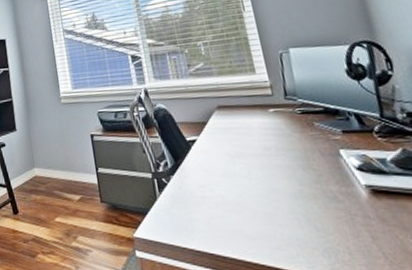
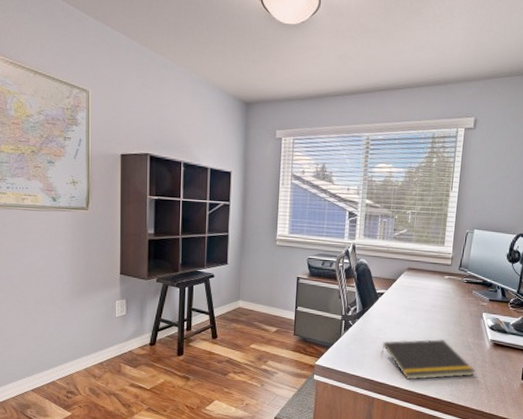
notepad: none [211,190,359,250] -> present [381,338,475,380]

